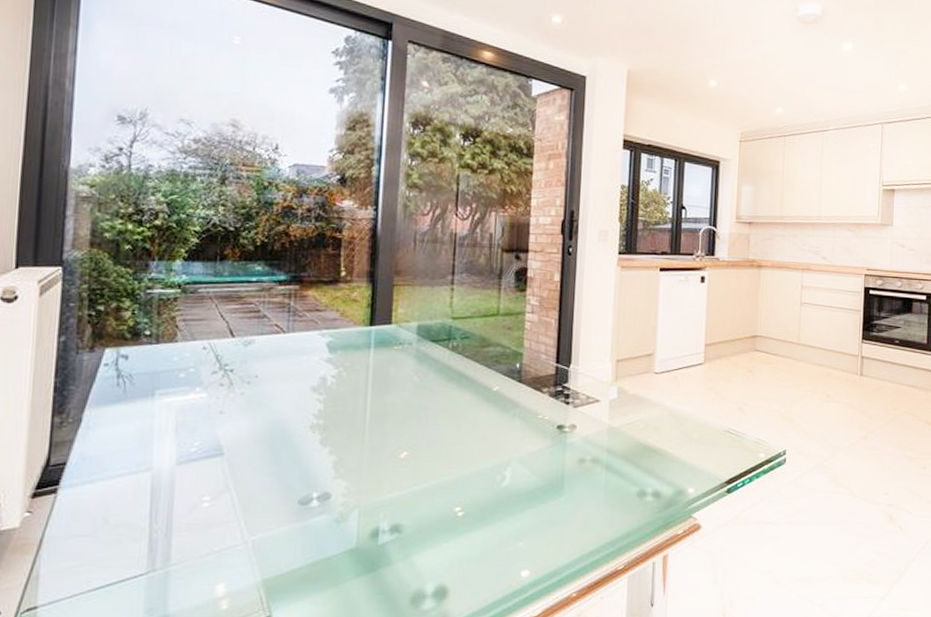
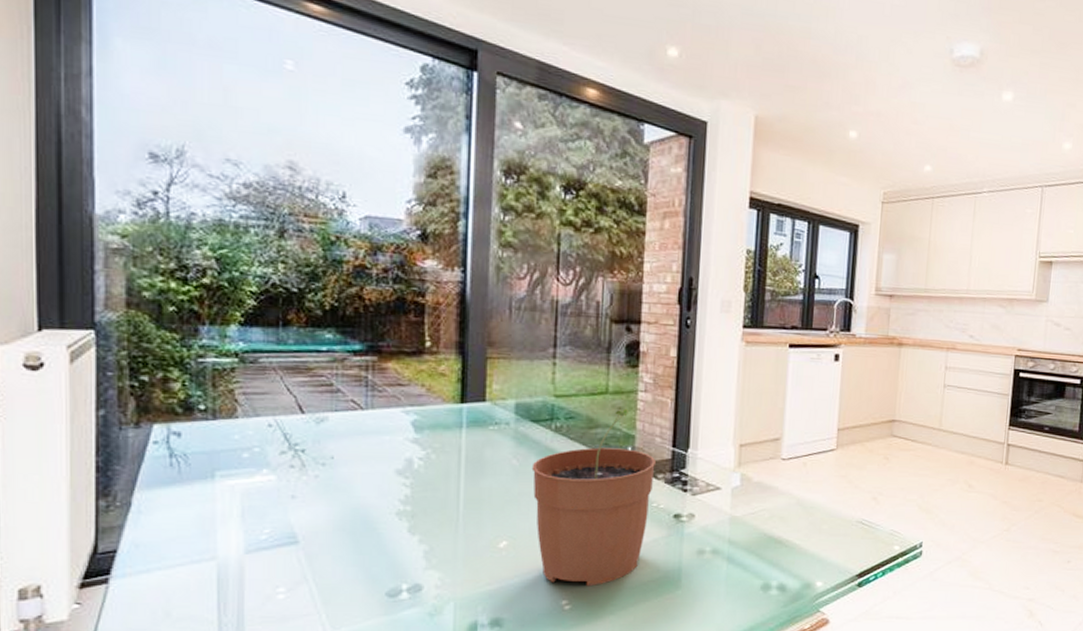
plant pot: none [430,328,541,494] -> present [531,408,656,587]

